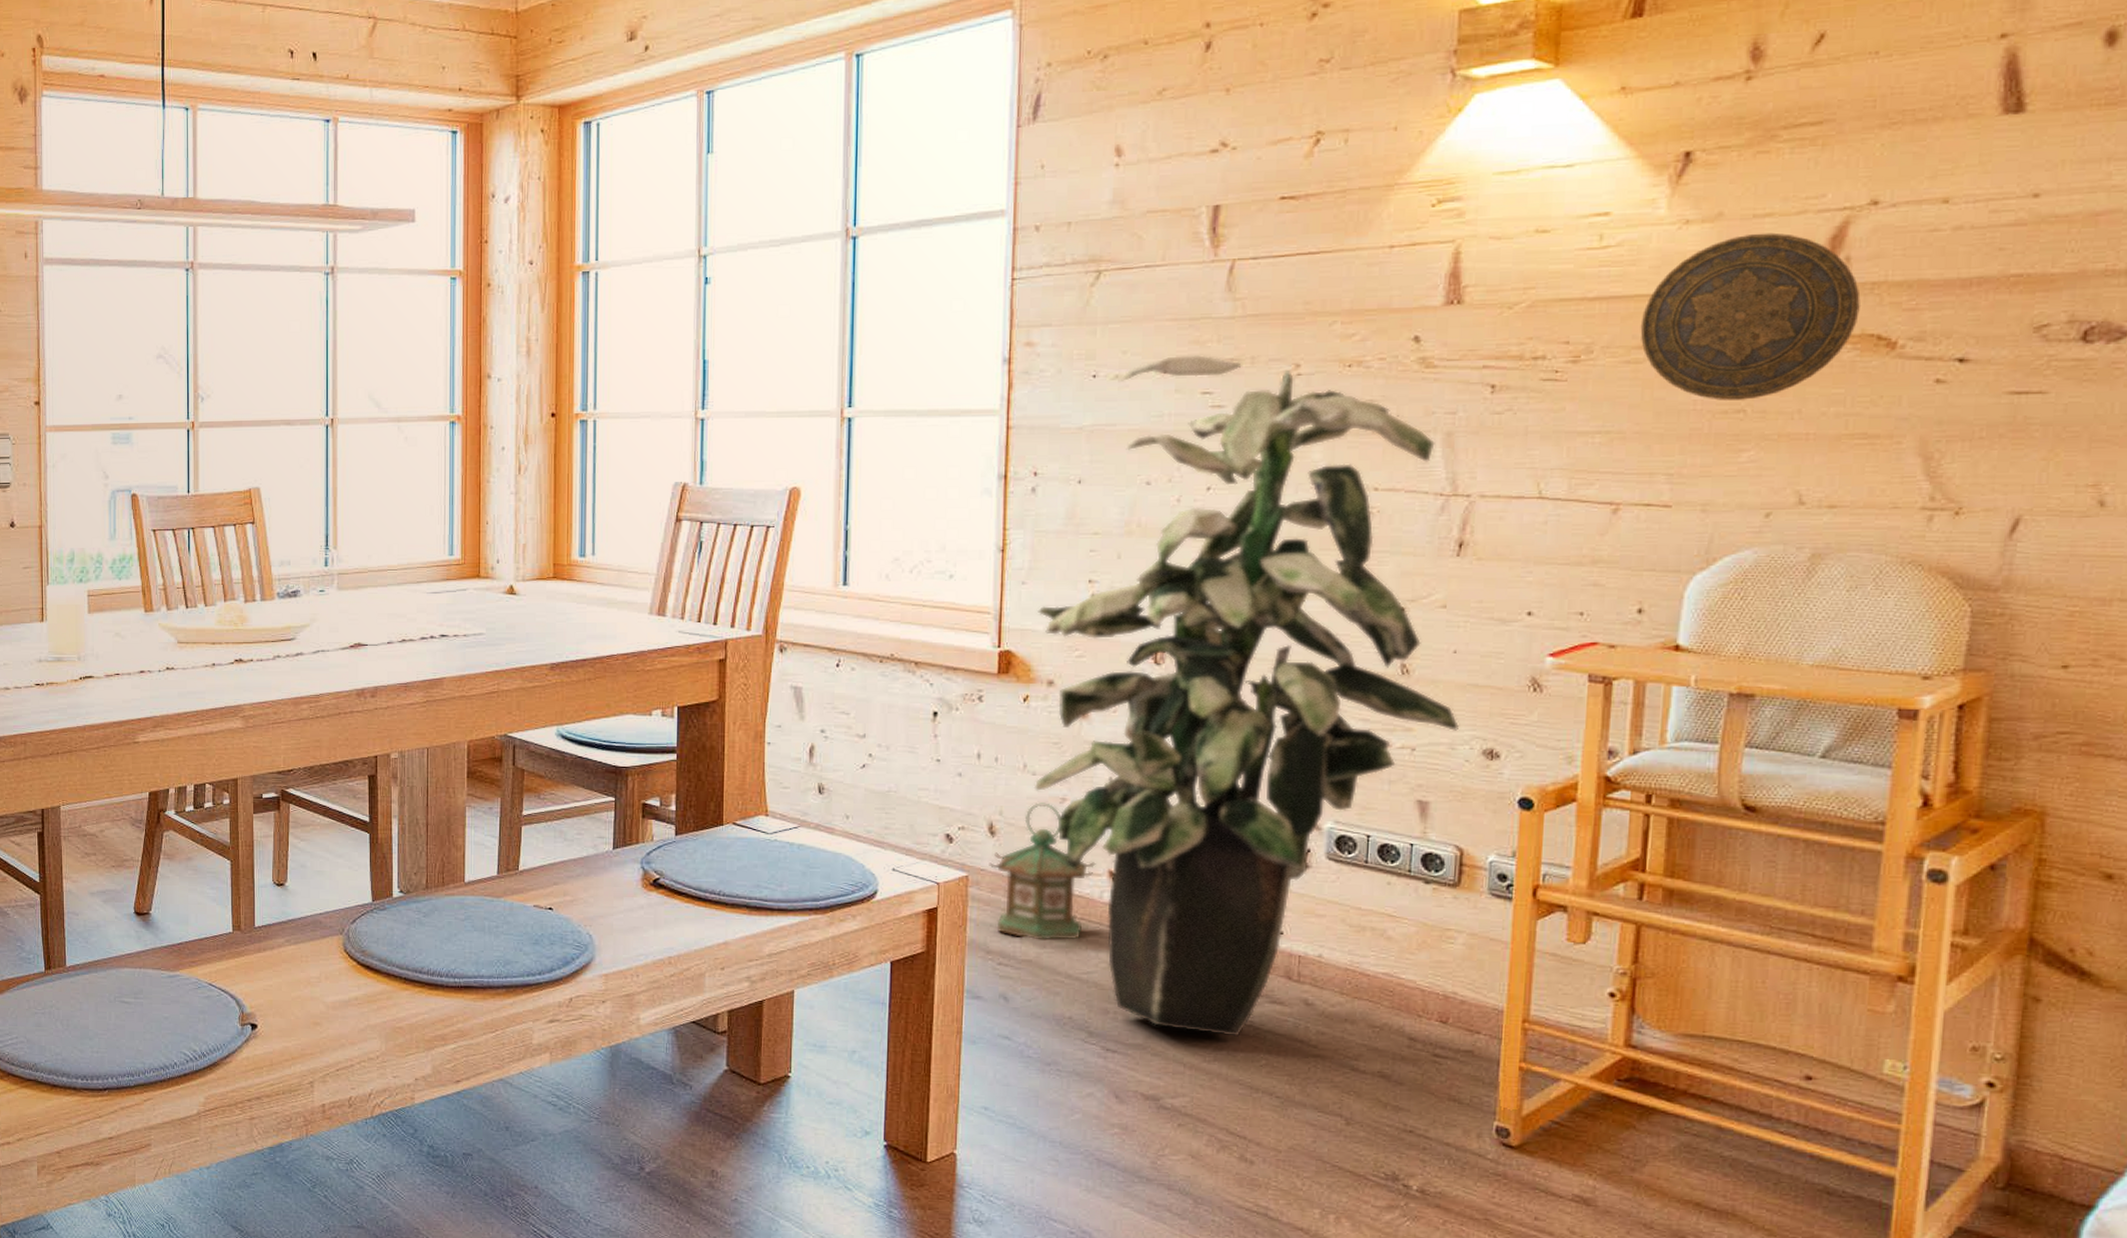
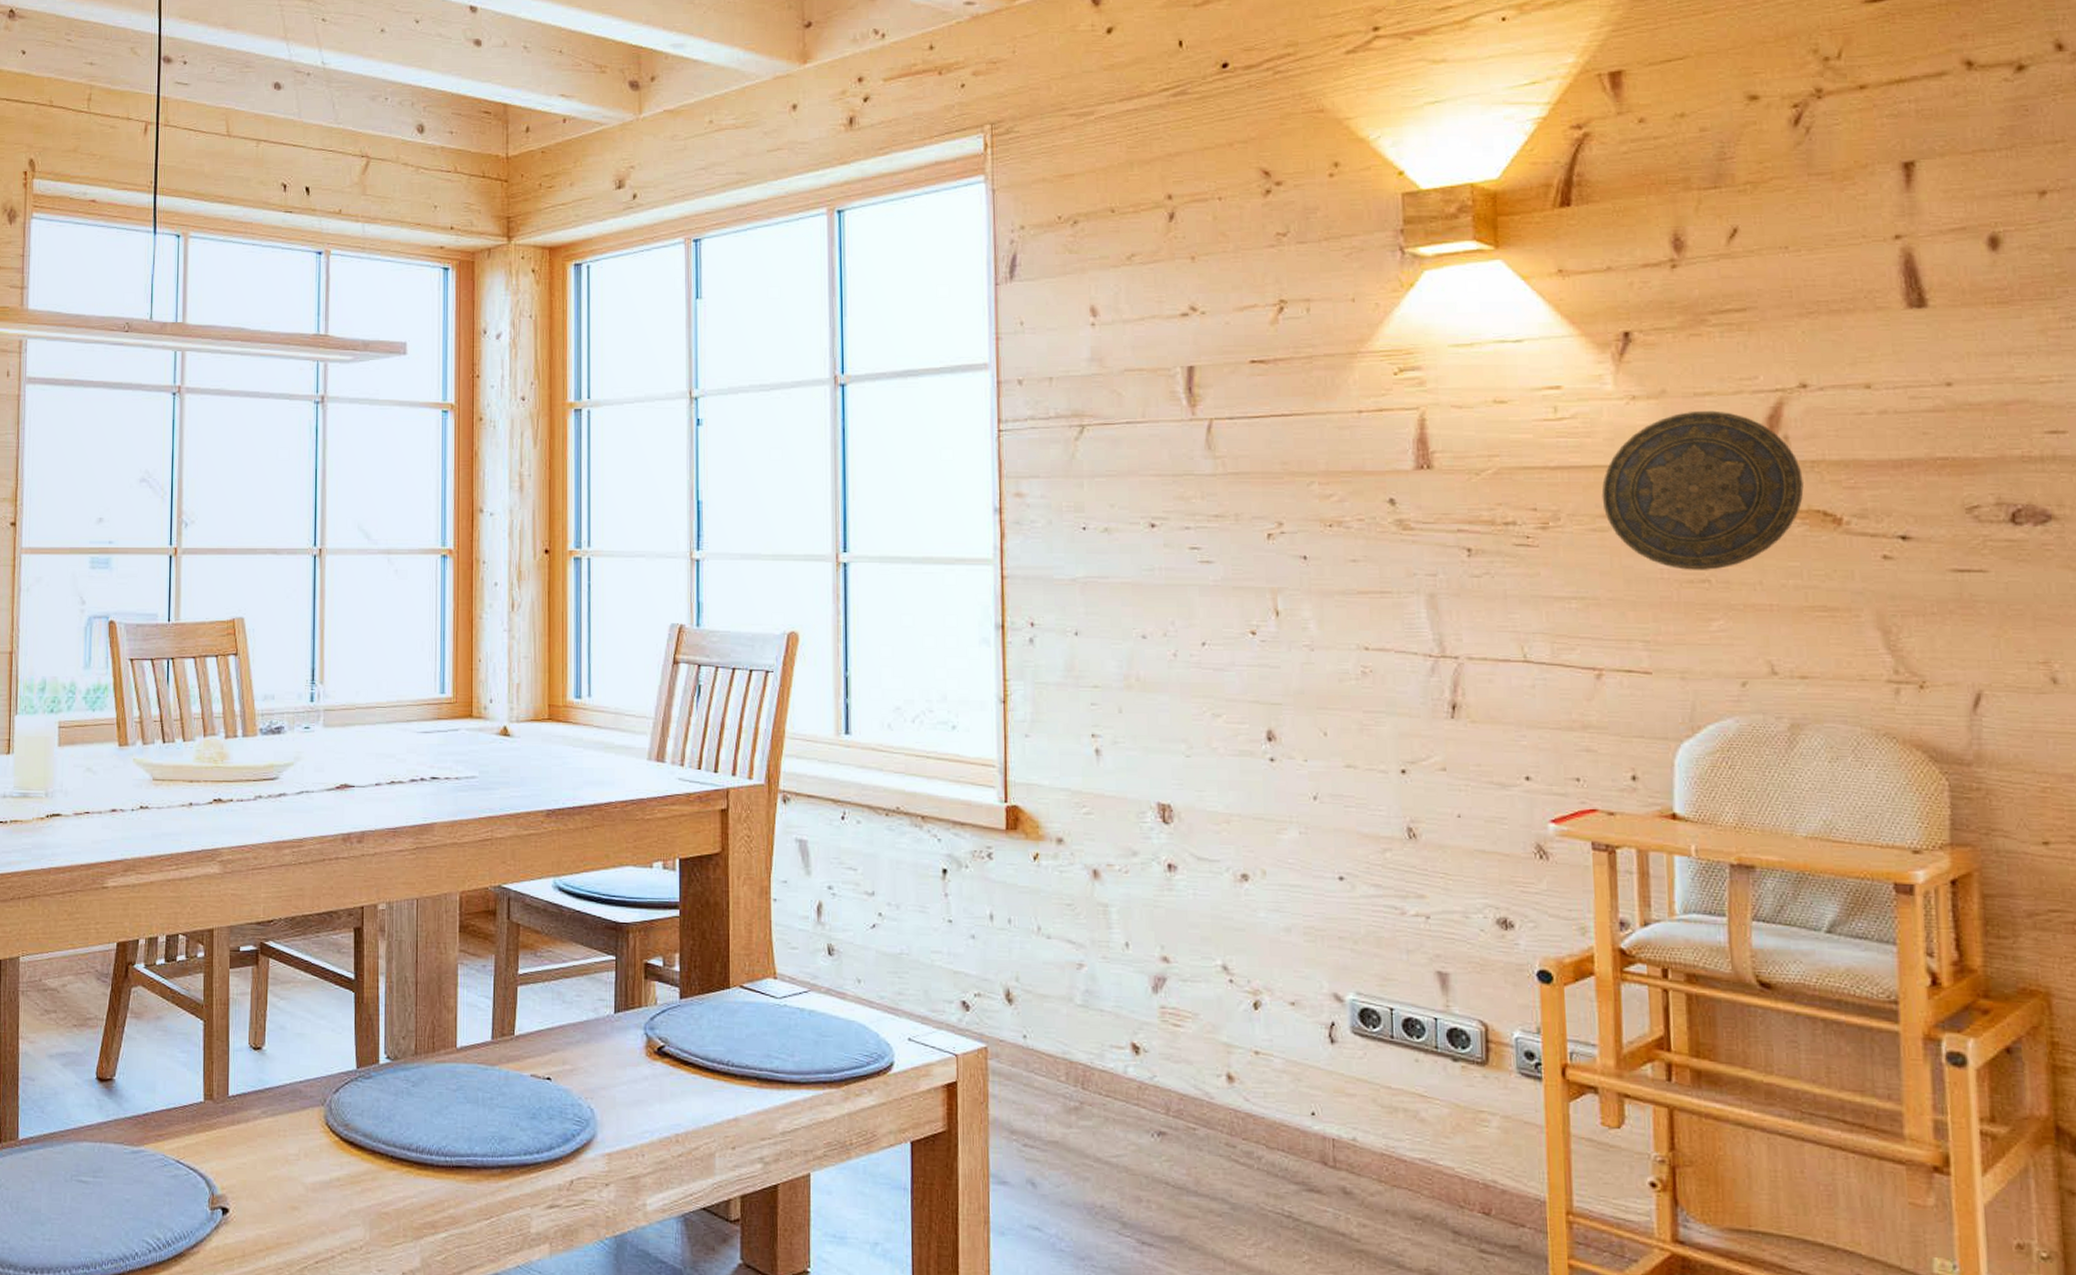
lantern: present [989,802,1096,941] -> none [1008,968,1118,1120]
indoor plant: present [1034,355,1460,1037] -> none [1042,511,1472,1229]

